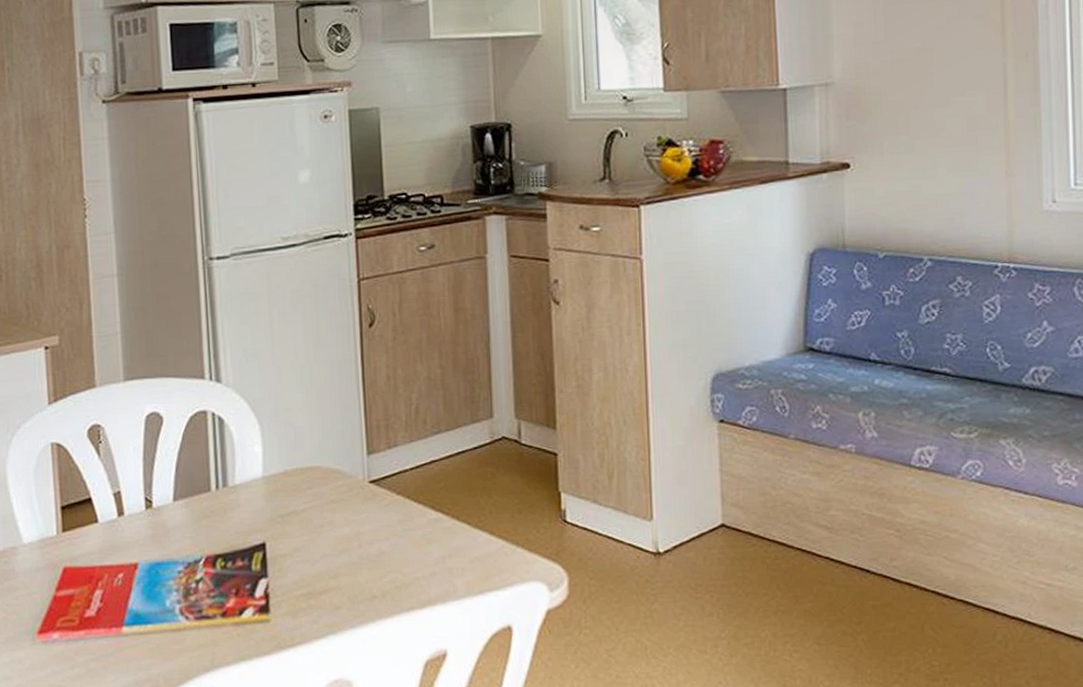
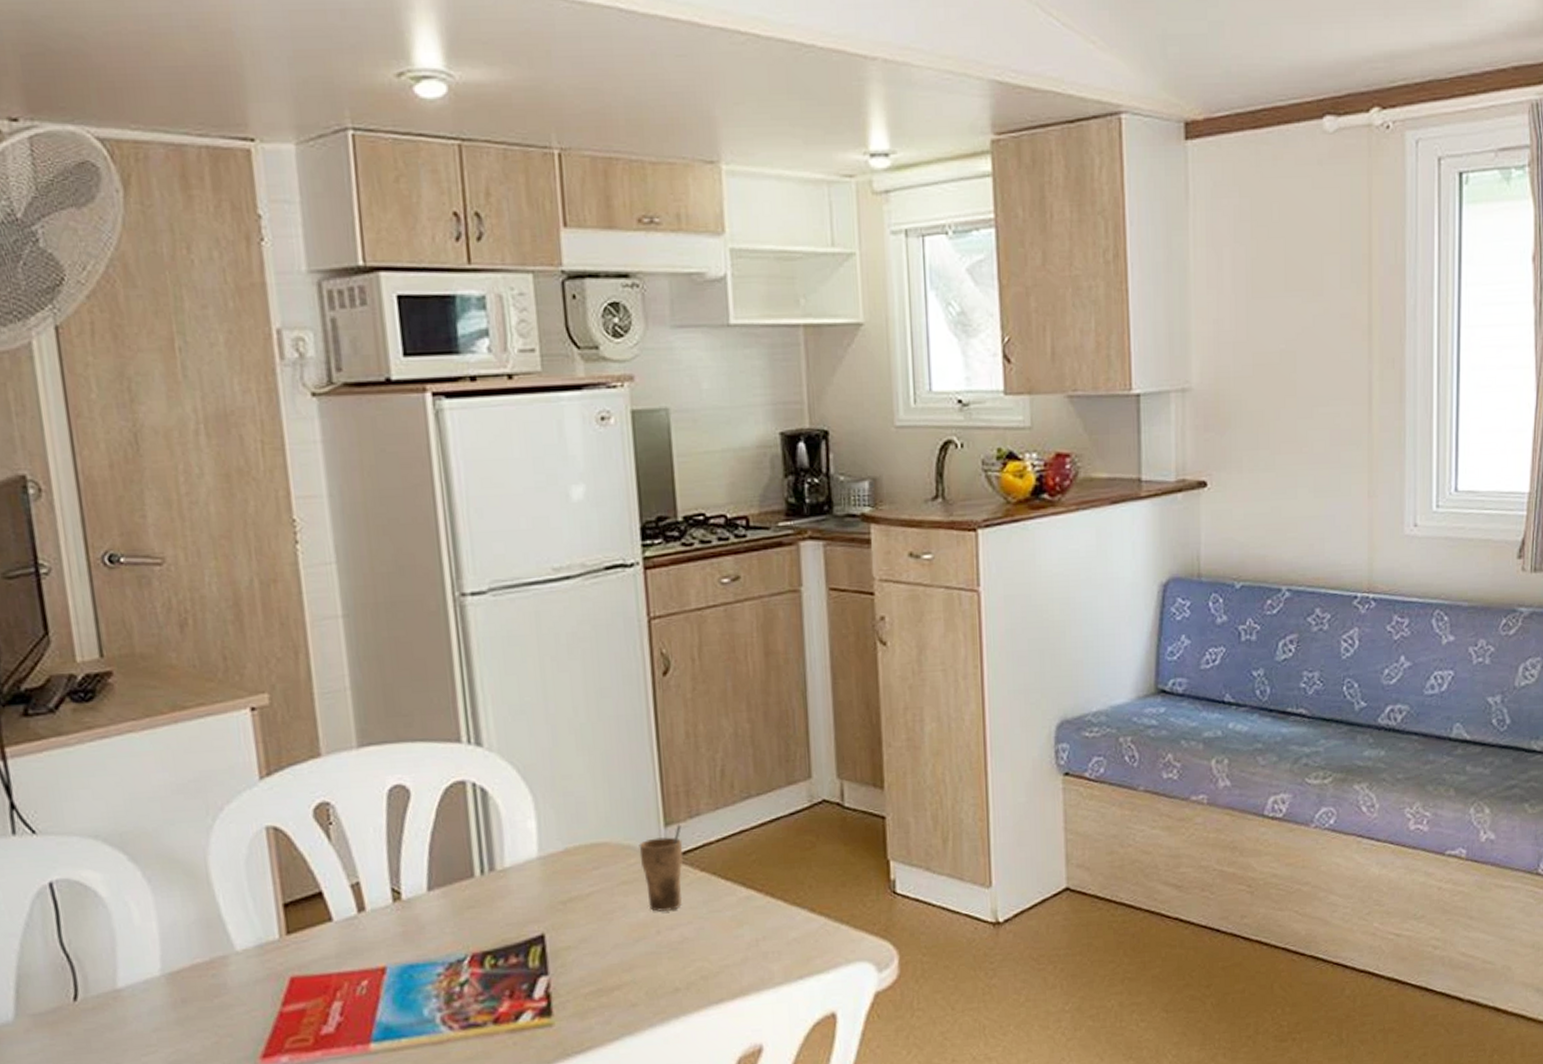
cup: none [345,453,383,529] -> present [639,824,683,912]

